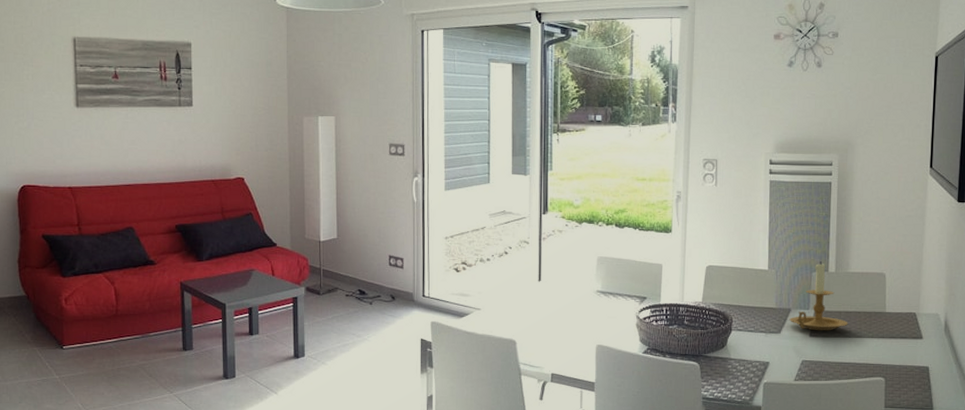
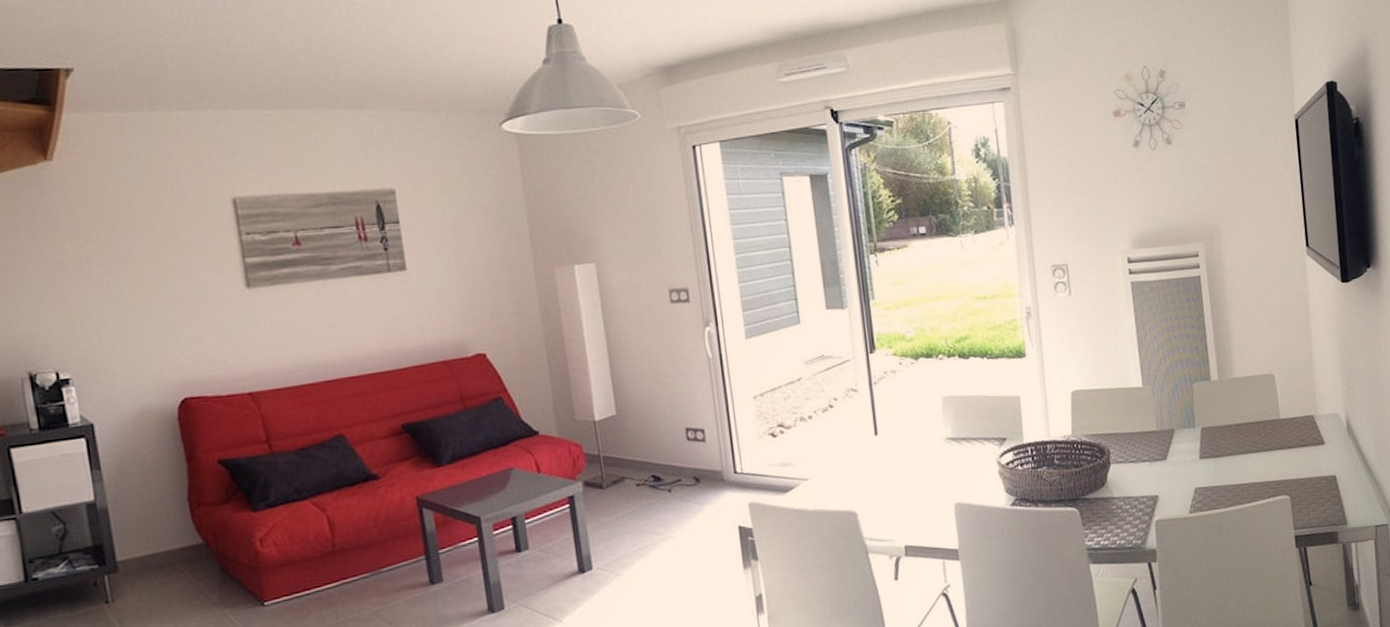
candle holder: present [790,261,848,331] -> none [1175,369,1241,452]

